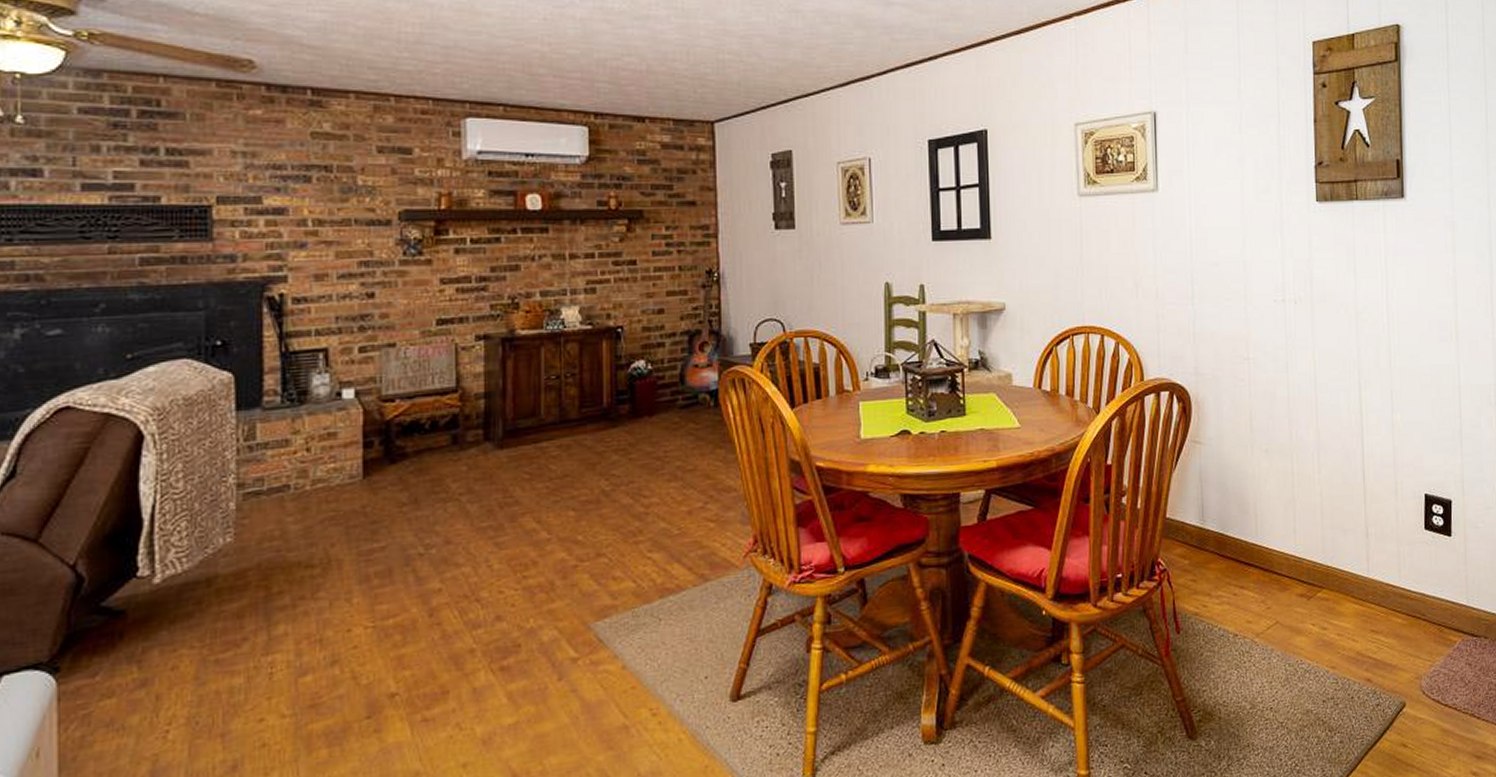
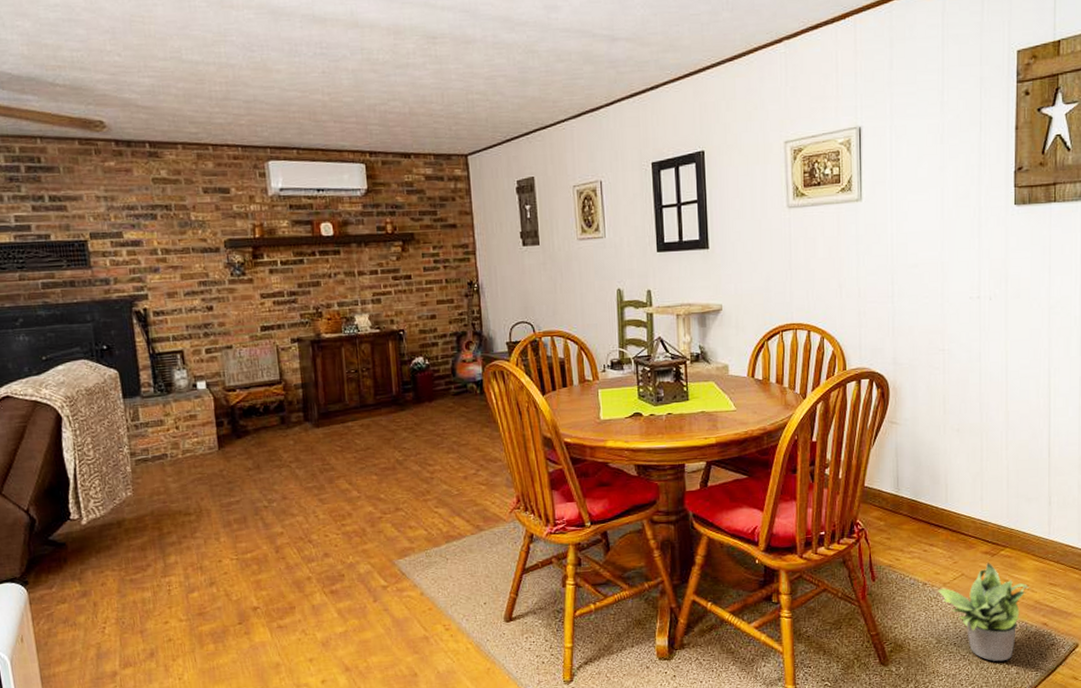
potted plant: none [1250,606,1352,729] -> present [937,562,1031,662]

